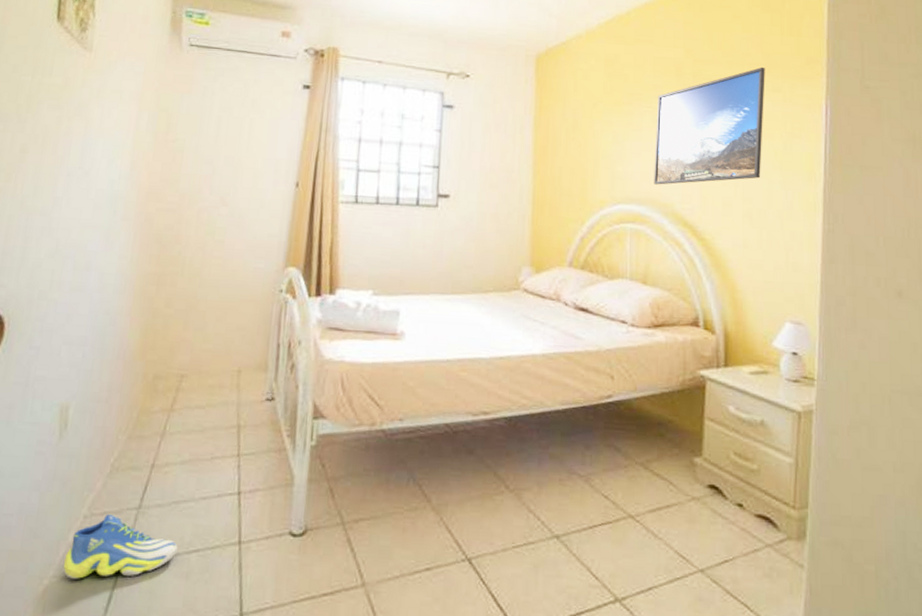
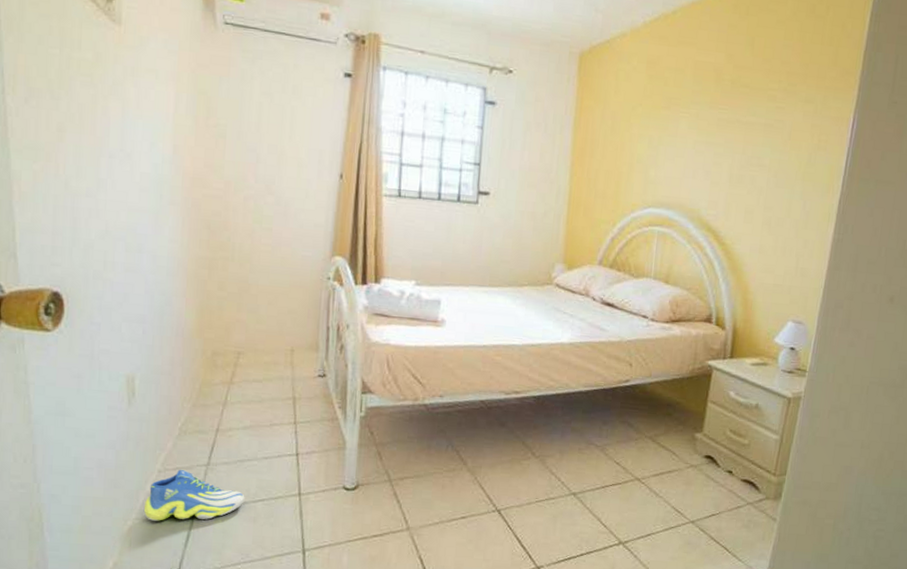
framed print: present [654,66,765,185] -> none [683,76,801,191]

